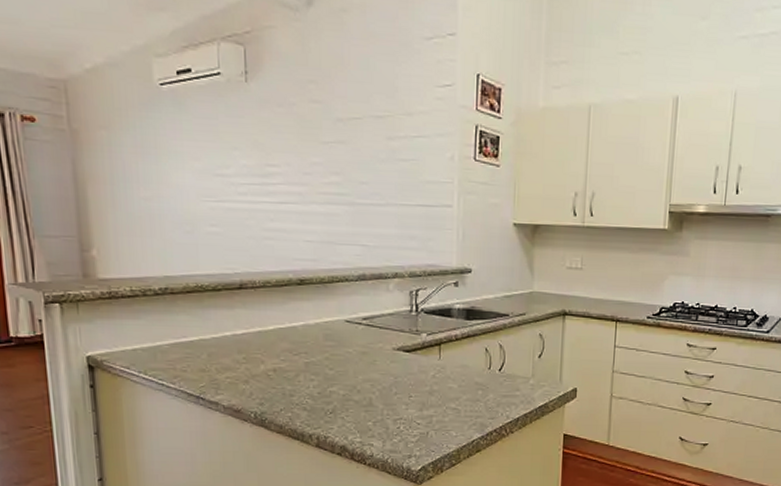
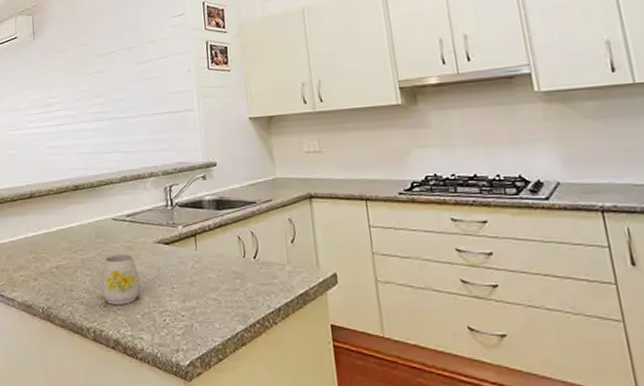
mug: none [314,359,373,412] -> present [89,254,140,305]

